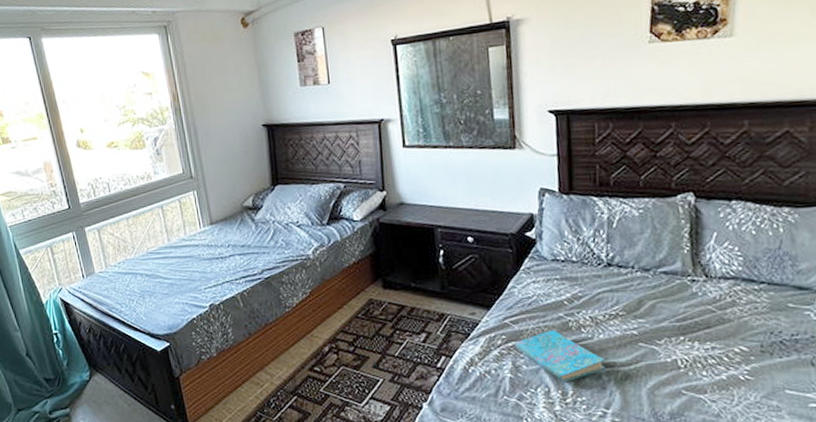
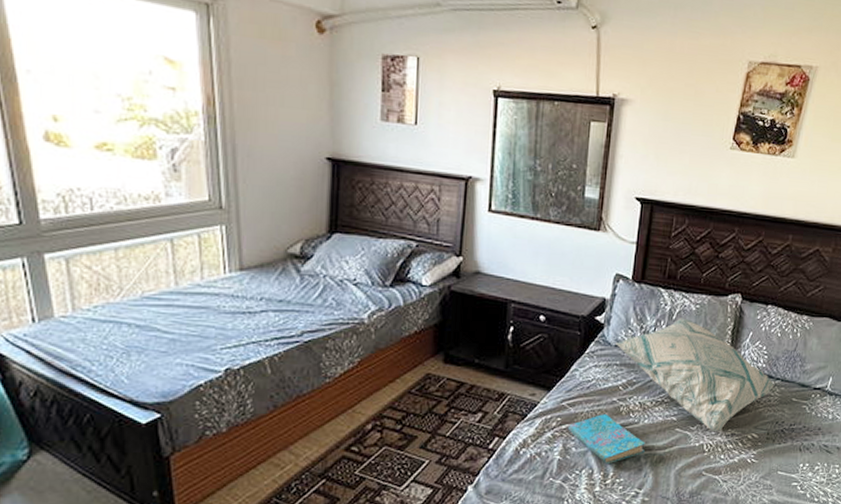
decorative pillow: none [551,225,758,346] -> present [615,318,774,432]

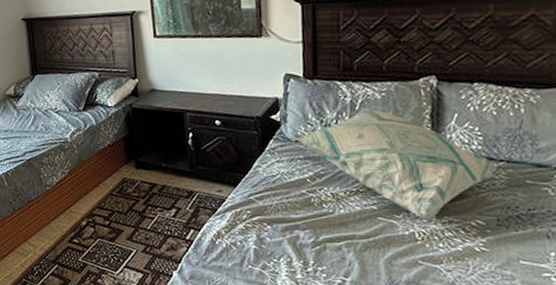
cover: present [567,414,645,464] -> none [259,206,346,252]

